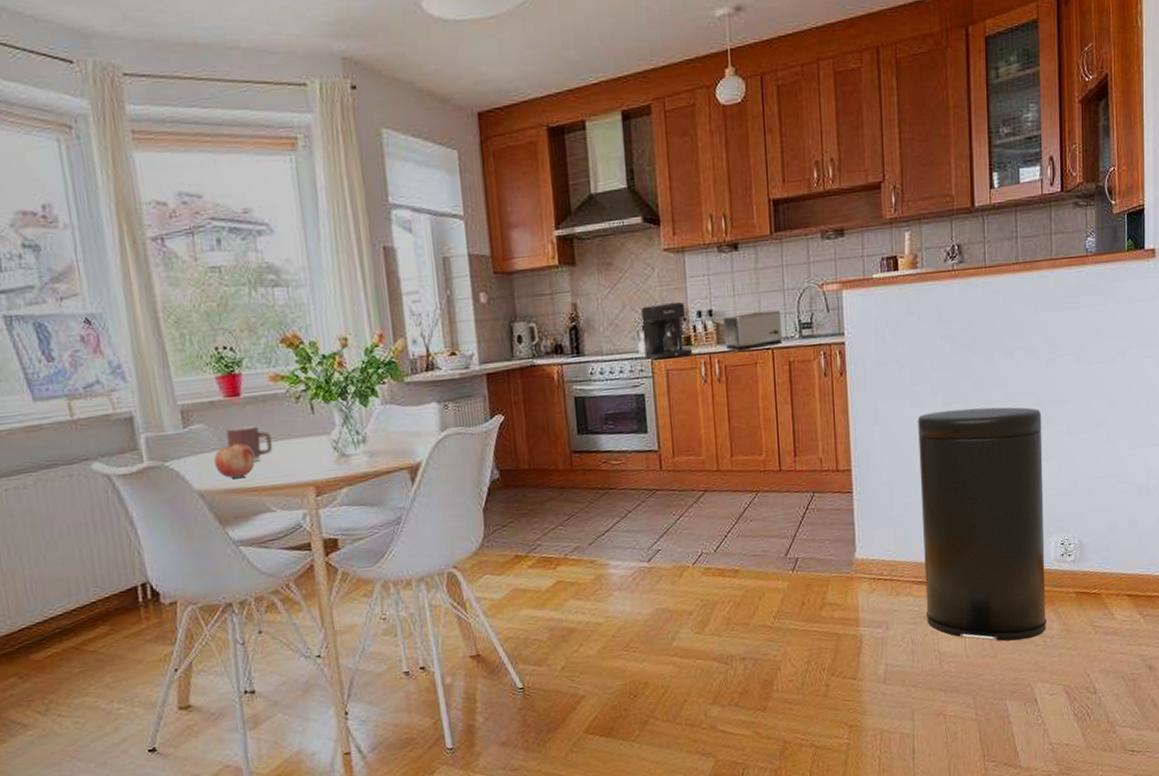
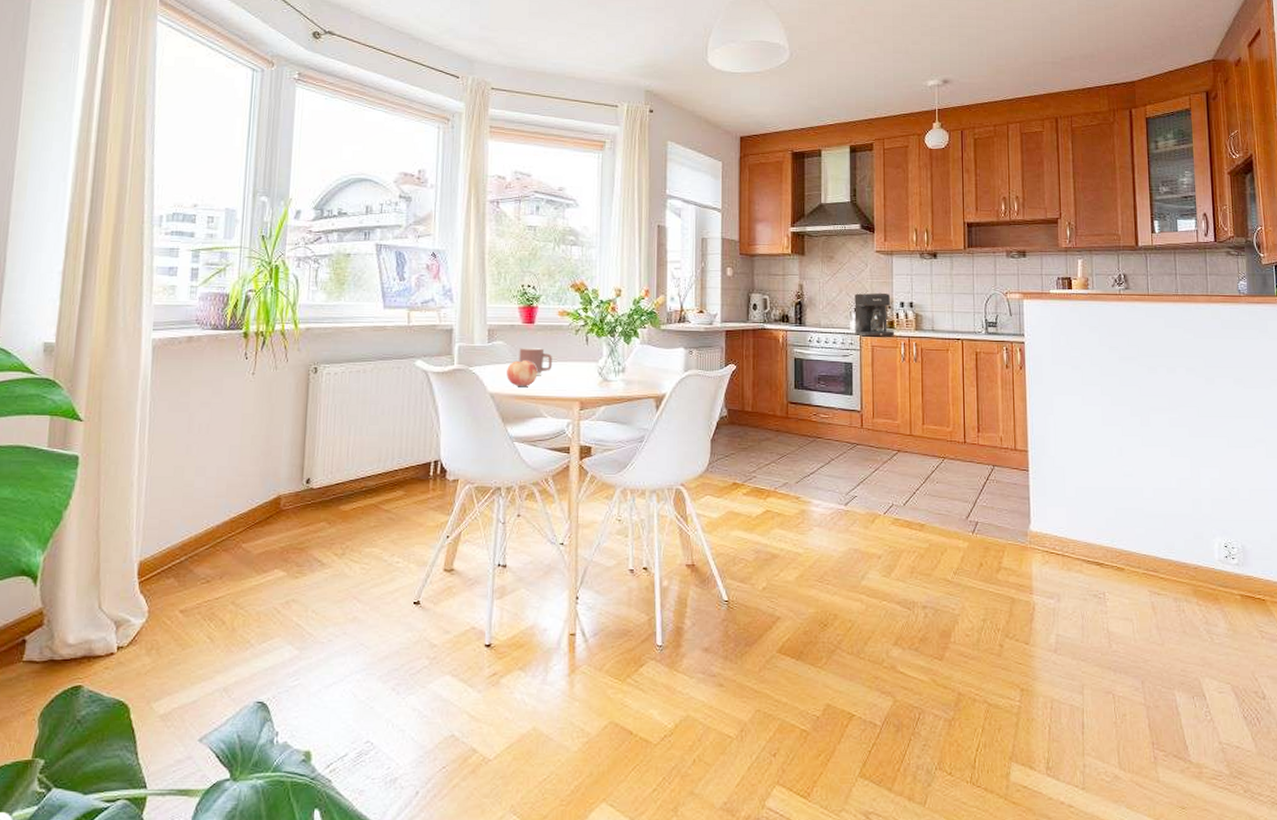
toaster: present [723,310,782,351] -> none [921,308,970,338]
pedal bin: present [918,407,1046,641] -> none [1088,411,1213,632]

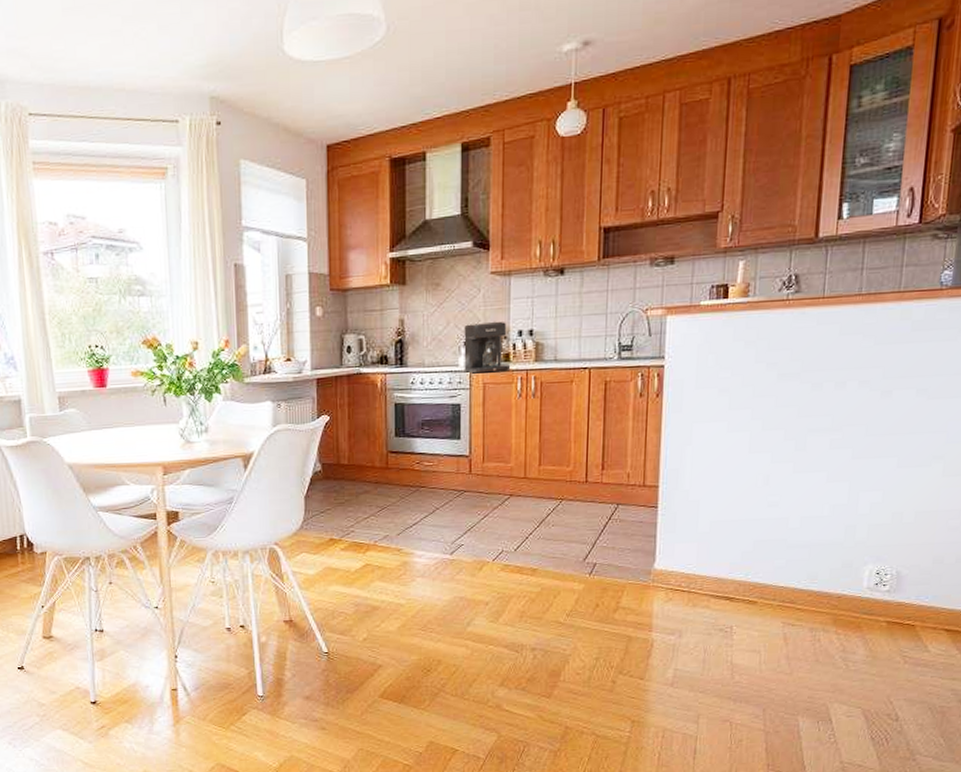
fruit: present [507,359,538,386] -> none [82,426,116,455]
mug: present [519,348,552,375] -> none [93,413,130,442]

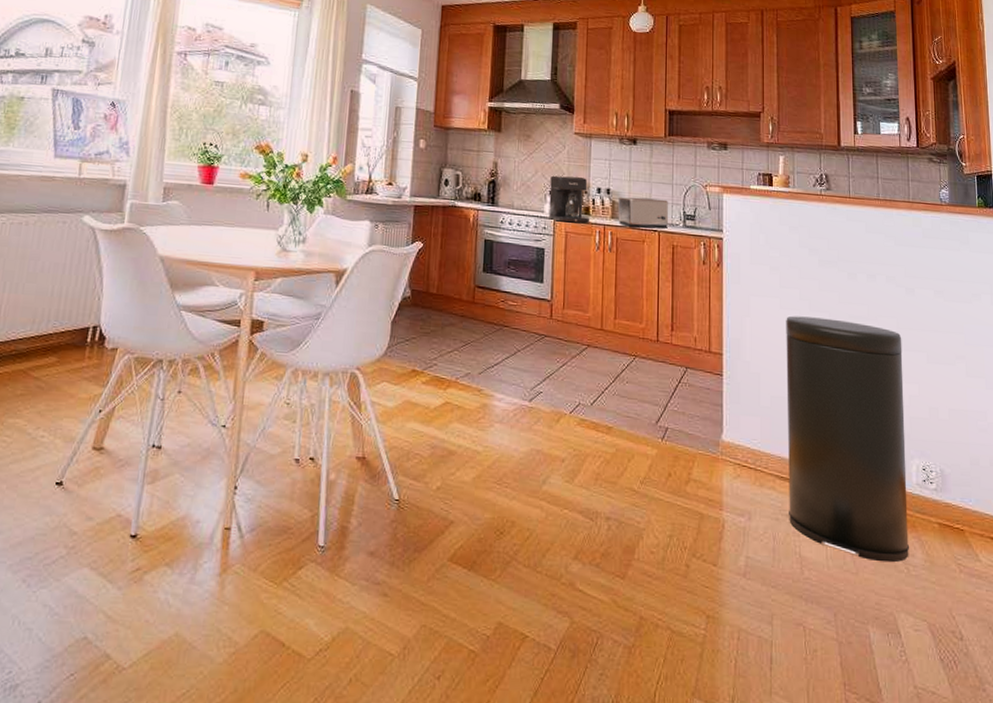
toaster: none [542,332,601,369] -> present [618,196,668,228]
pedal bin: none [722,435,870,661] -> present [786,315,909,562]

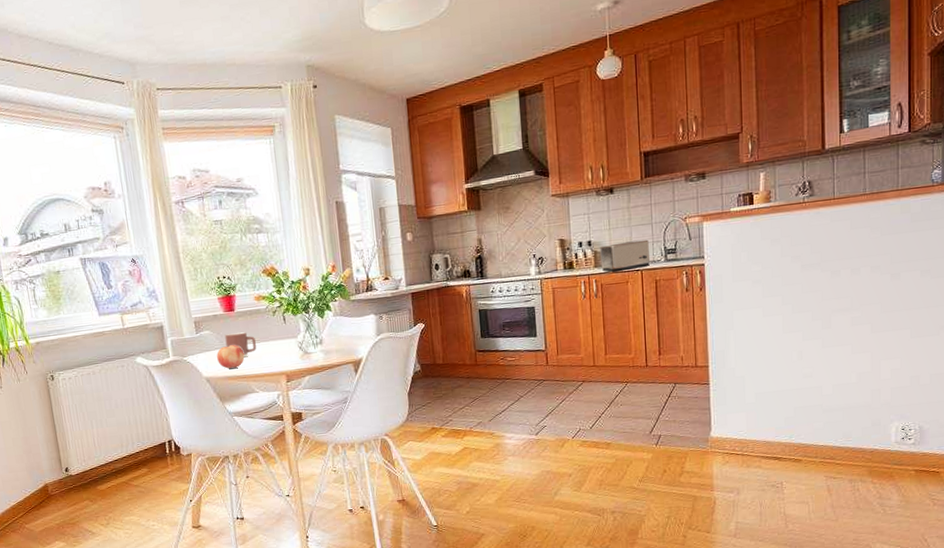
fruit: none [179,222,213,252] -> present [217,344,245,369]
mug: none [194,209,230,240] -> present [225,332,256,357]
coffee maker: present [549,175,590,223] -> none [533,235,575,281]
pedal bin: present [786,315,909,562] -> none [769,314,886,508]

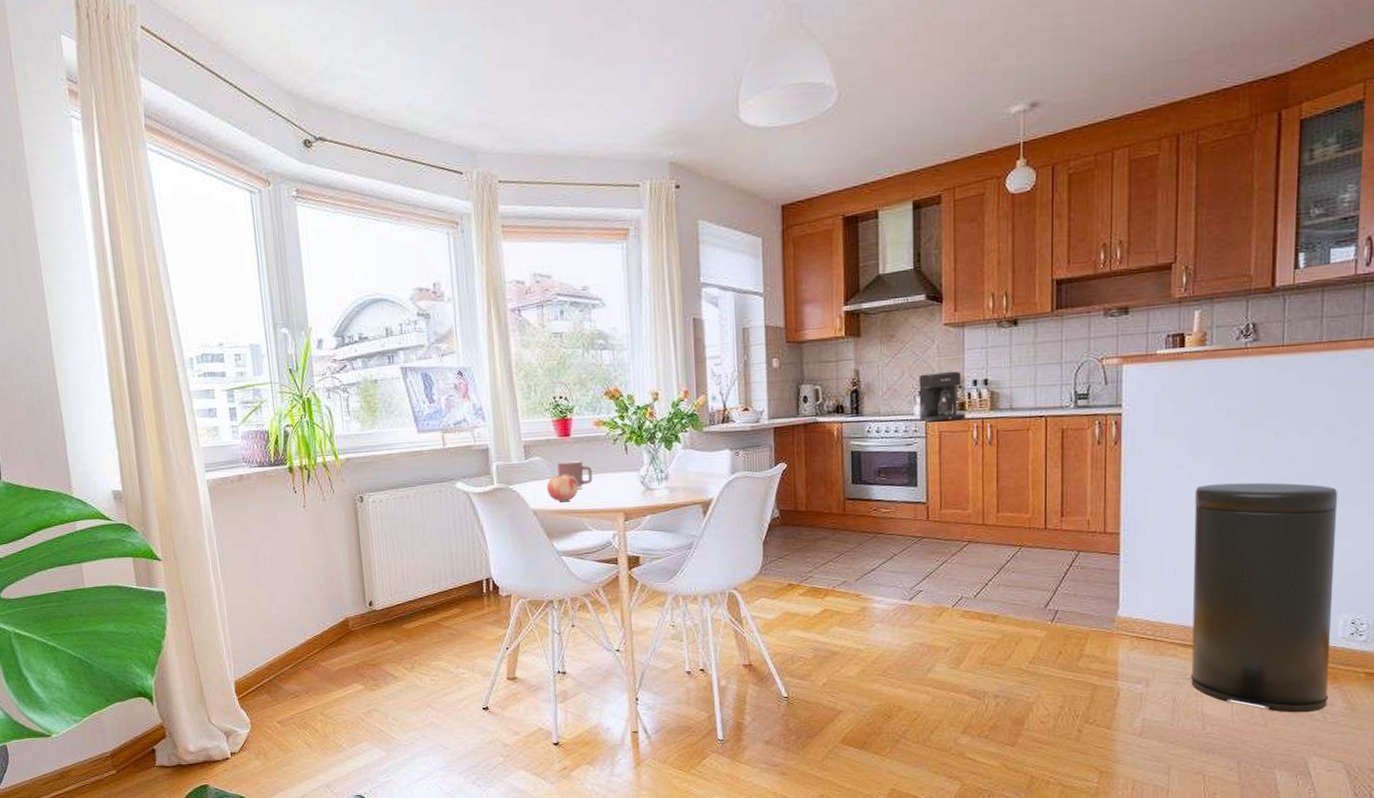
coffee maker: none [533,235,575,281] -> present [919,371,966,422]
toaster: present [600,239,650,272] -> none [998,381,1056,417]
pedal bin: none [769,314,886,508] -> present [1191,482,1338,712]

